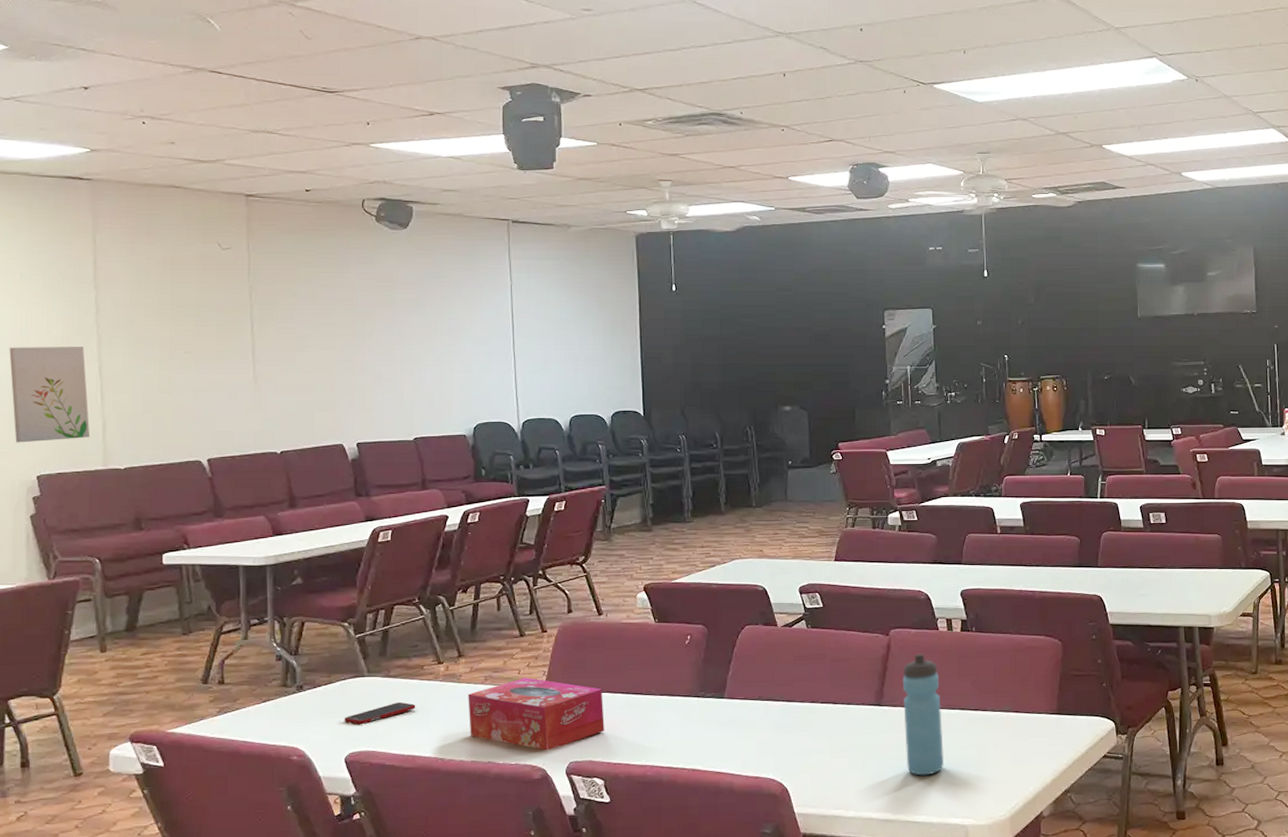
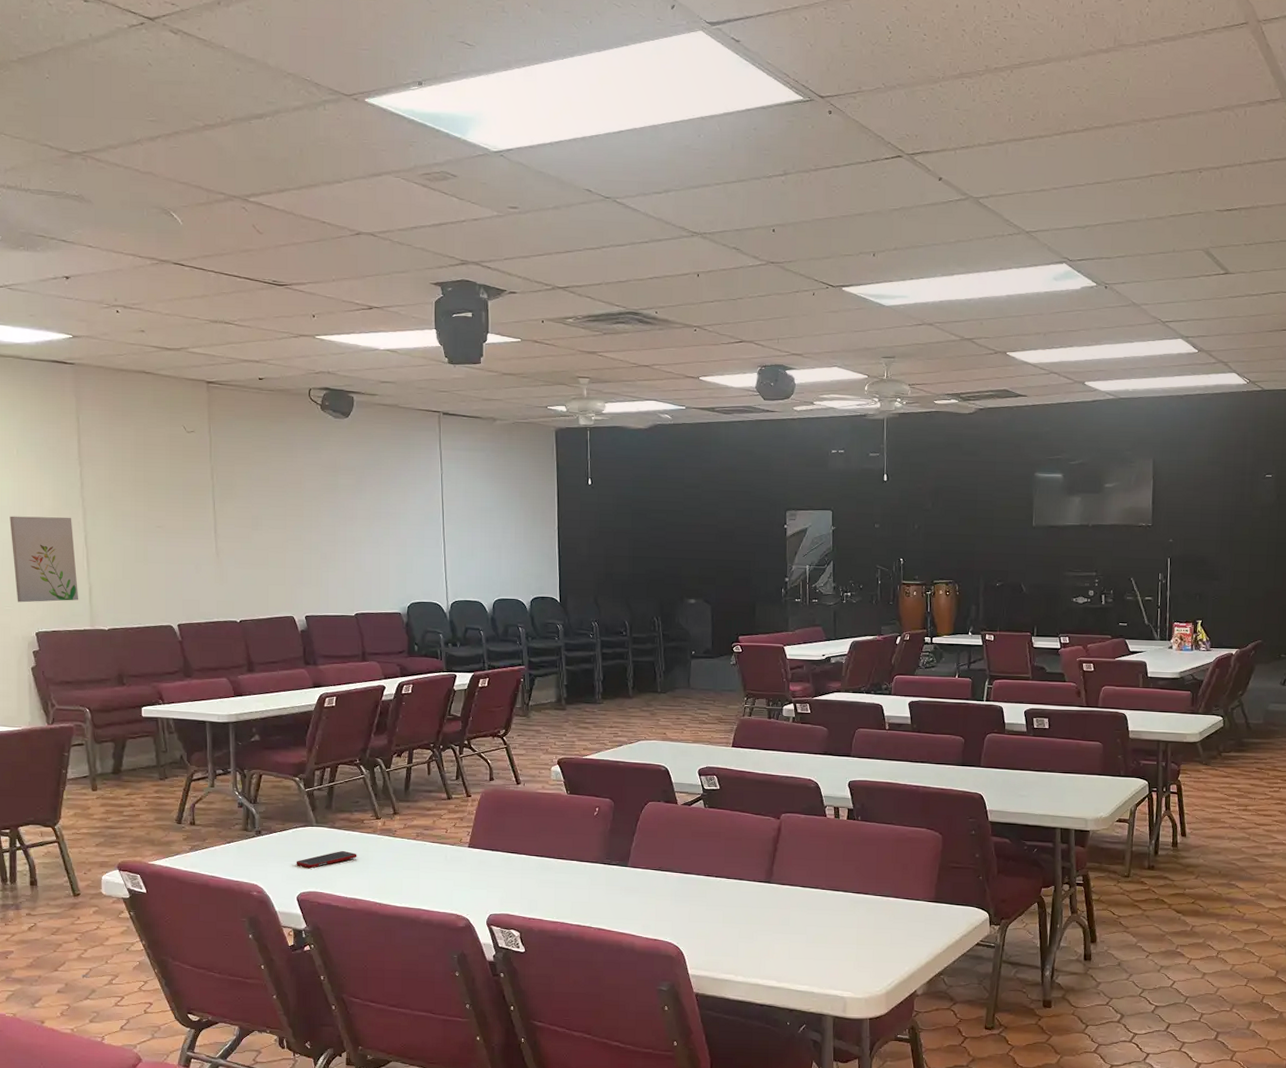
tissue box: present [468,678,604,751] -> none [402,836,521,903]
water bottle: present [902,653,945,776] -> none [791,837,827,950]

